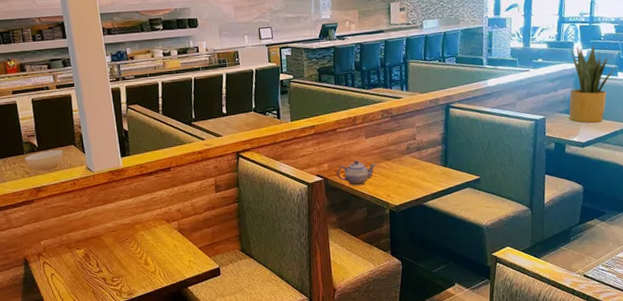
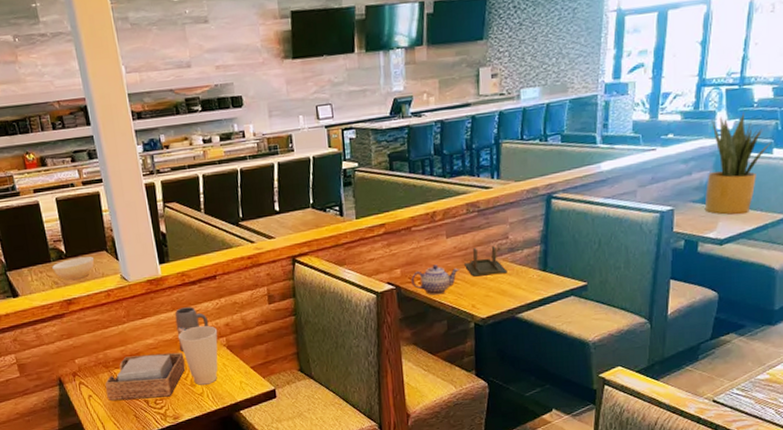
napkin holder: none [66,234,141,278] -> present [105,352,186,401]
beer mug: none [133,194,162,234] -> present [174,307,208,351]
cup: none [134,211,171,264] -> present [177,325,218,385]
napkin holder: none [379,145,416,171] -> present [463,245,508,277]

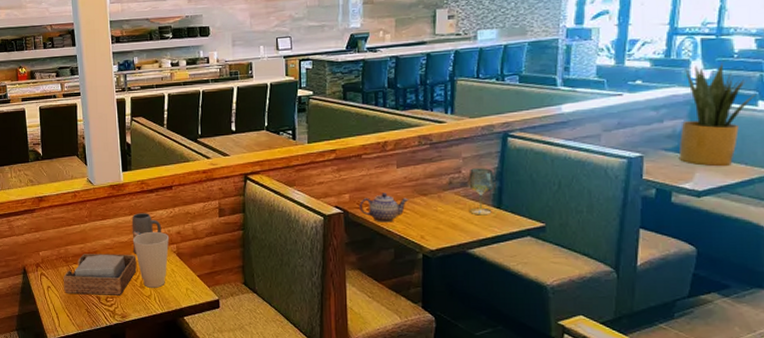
bowl: present [51,256,95,281] -> none [29,159,66,180]
napkin holder: present [463,245,508,277] -> none [413,178,459,208]
wine glass: none [514,231,541,280] -> present [467,168,496,216]

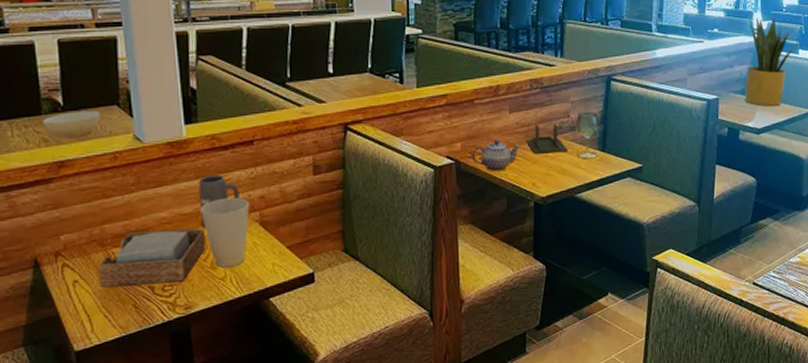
bowl: none [29,159,66,180] -> present [41,110,101,139]
napkin holder: none [413,178,459,208] -> present [525,123,568,154]

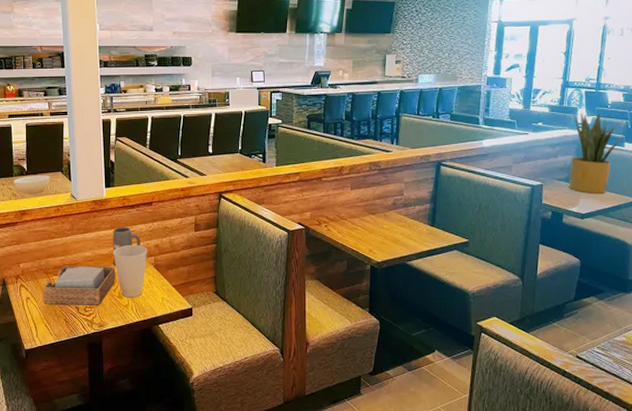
teapot: present [471,140,521,172] -> none [319,211,360,238]
napkin holder: present [525,123,568,154] -> none [364,200,401,225]
wine glass: present [575,111,600,160] -> none [408,191,430,232]

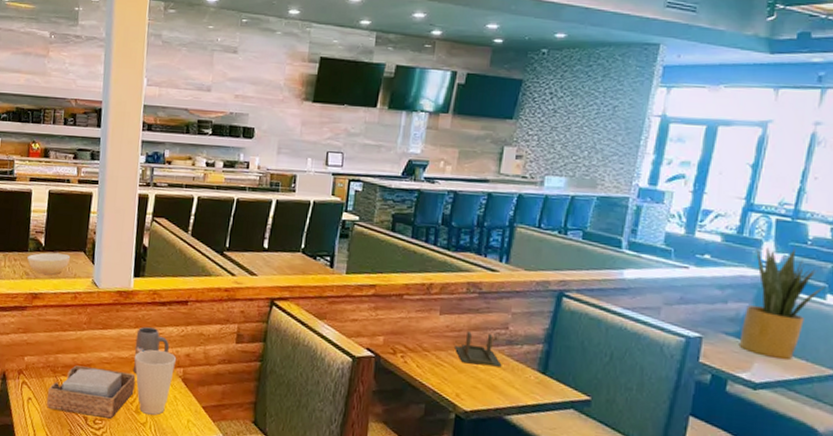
napkin holder: none [364,200,401,225] -> present [453,330,502,368]

